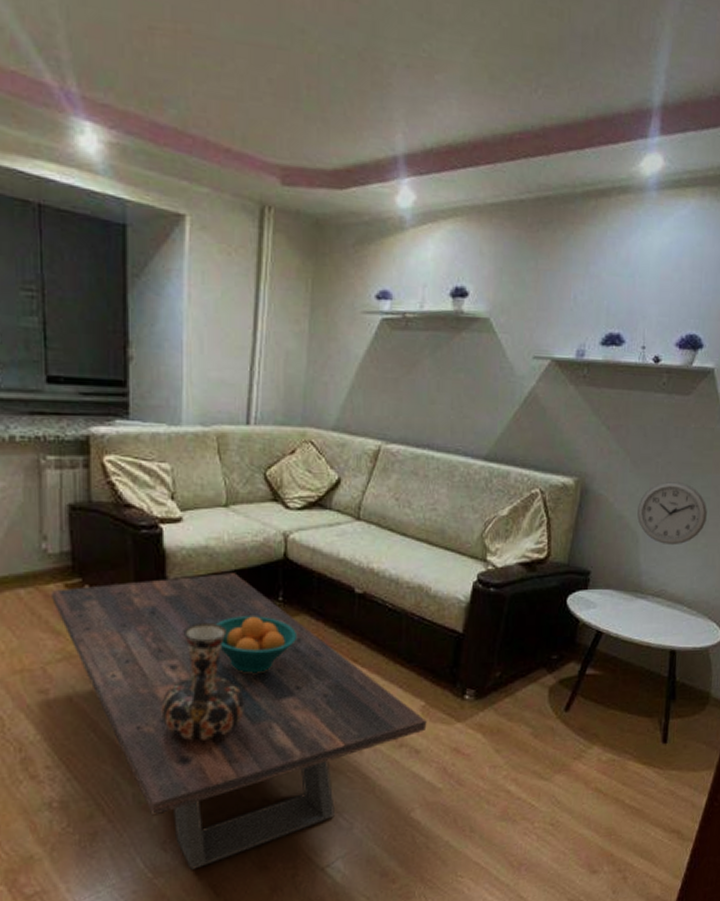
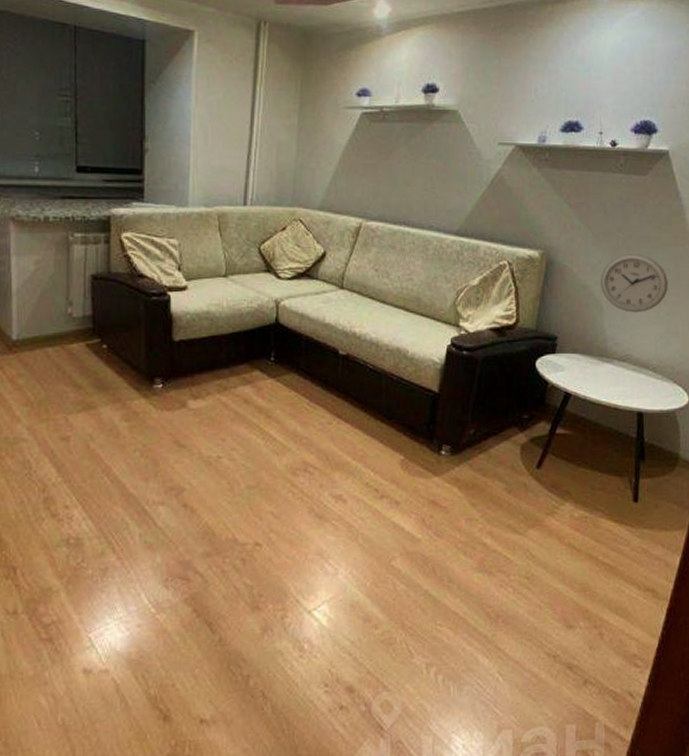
coffee table: present [51,573,427,870] -> none [75,335,406,607]
decorative vase: present [161,622,244,741] -> none [166,379,239,487]
fruit bowl: present [216,616,298,673] -> none [215,374,287,426]

